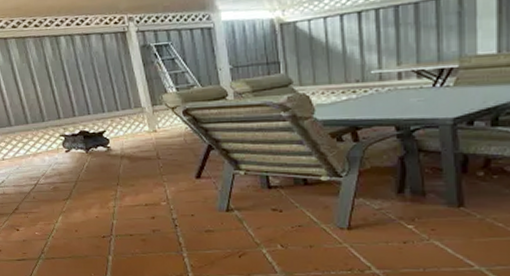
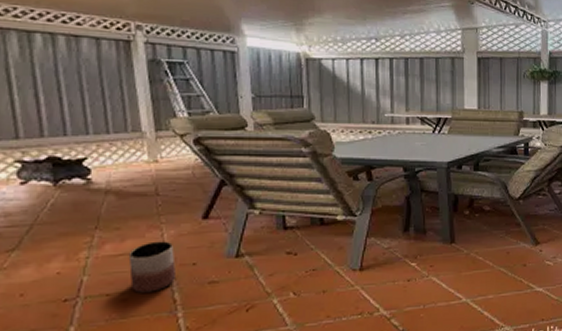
planter: none [142,196,180,235] -> present [128,241,177,293]

